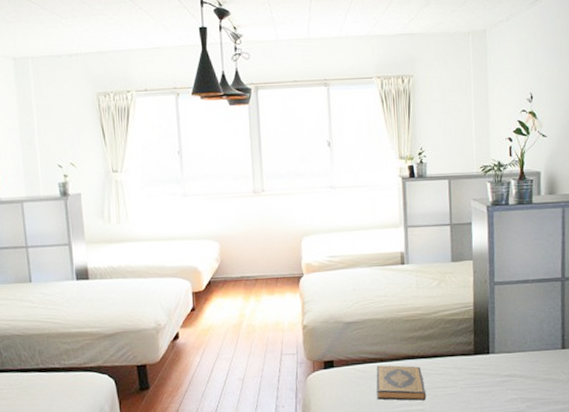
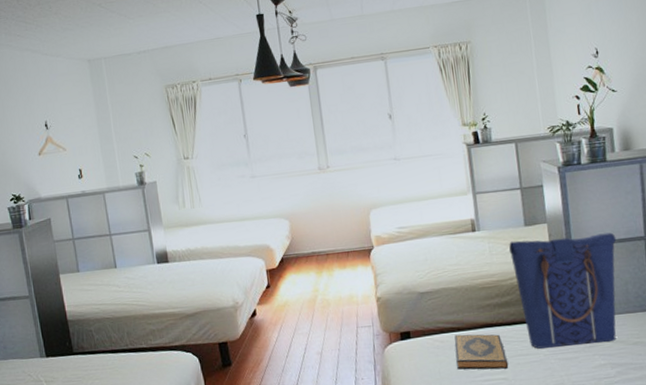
tote bag: none [435,272,536,382] -> present [509,232,617,349]

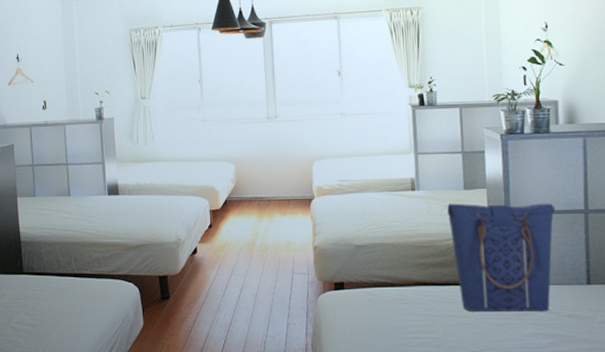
hardback book: present [454,334,509,370] -> none [387,290,440,328]

